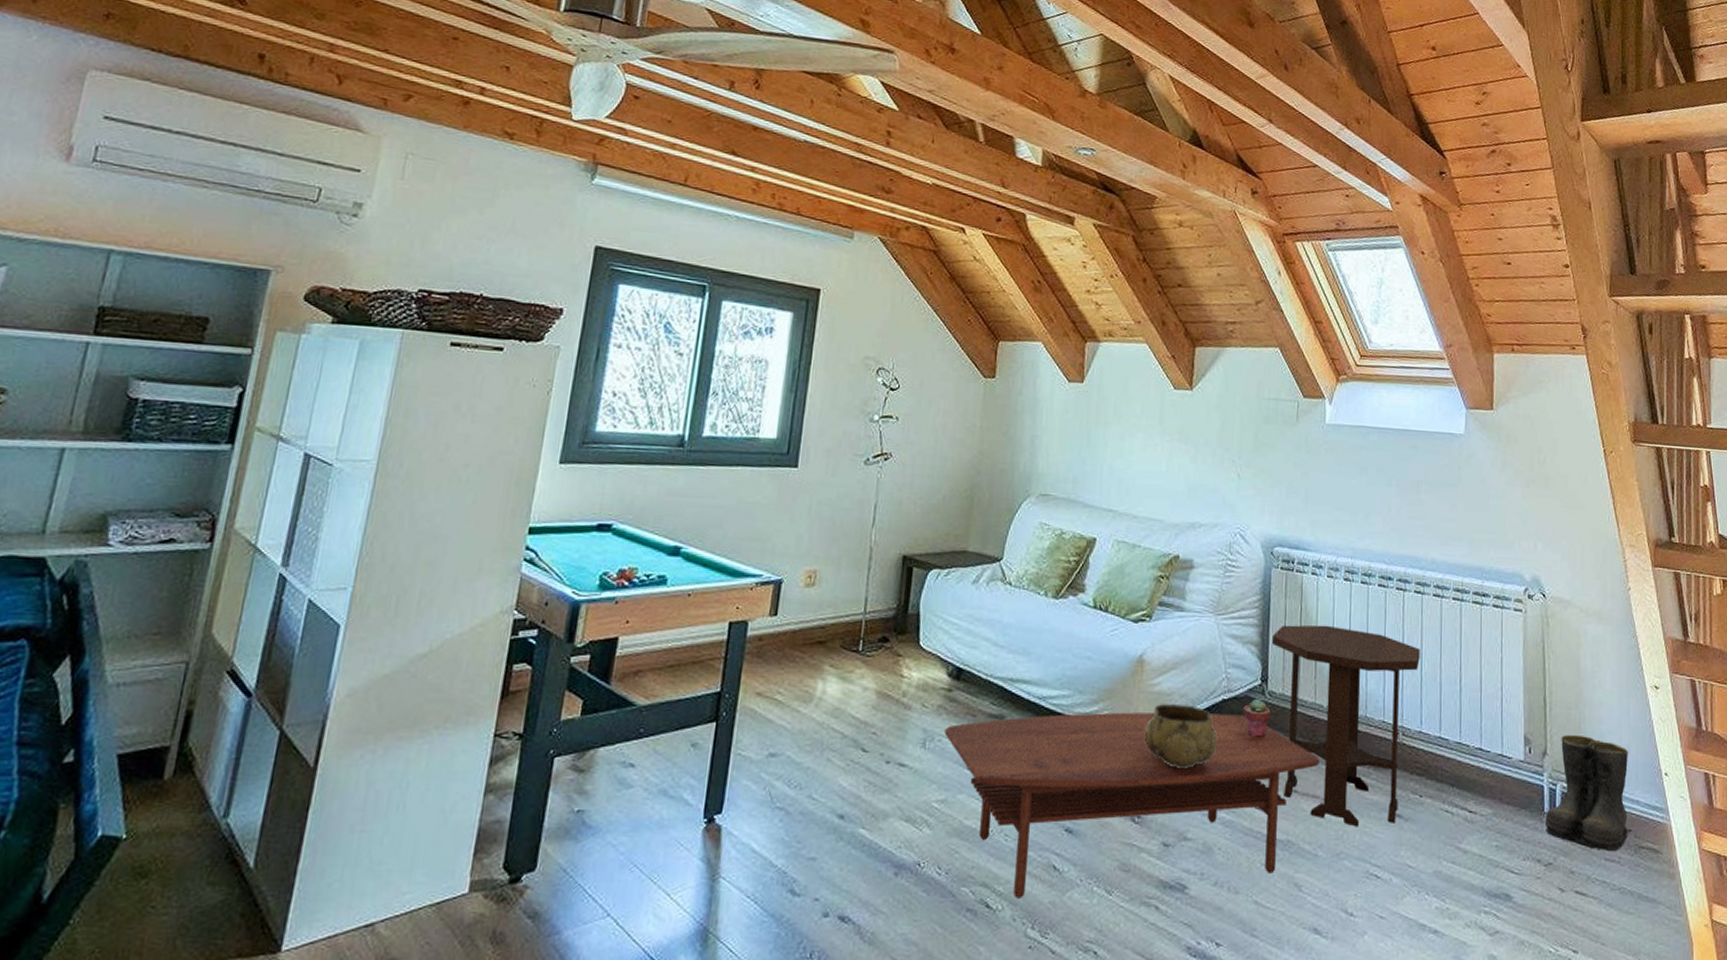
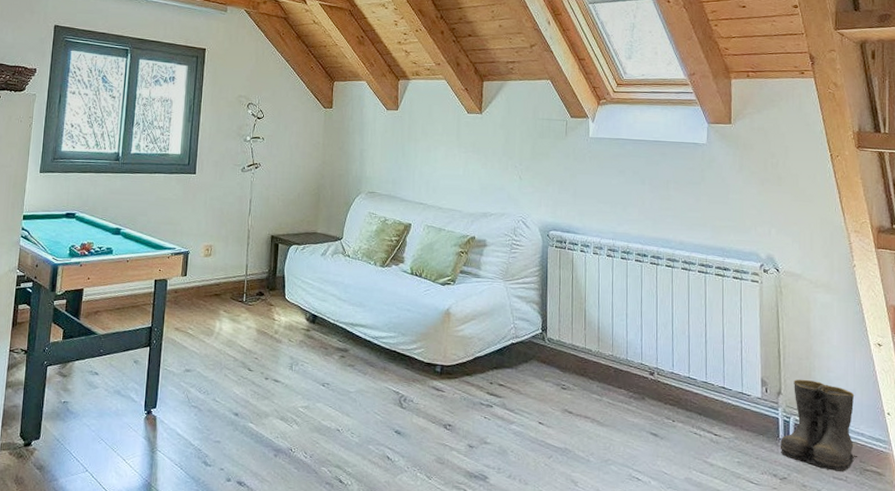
coffee table: present [944,712,1319,899] -> none [305,349,589,478]
decorative bowl: present [1144,704,1218,768] -> none [452,345,509,392]
potted succulent: present [1242,698,1271,737] -> none [527,343,550,372]
side table: present [1271,625,1420,827] -> none [549,289,671,442]

